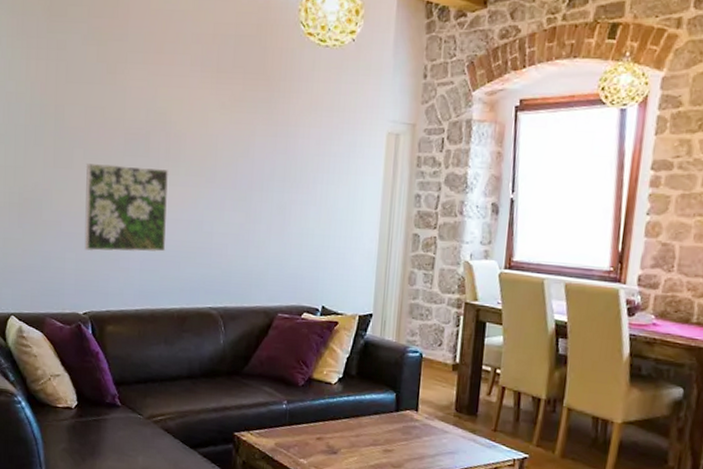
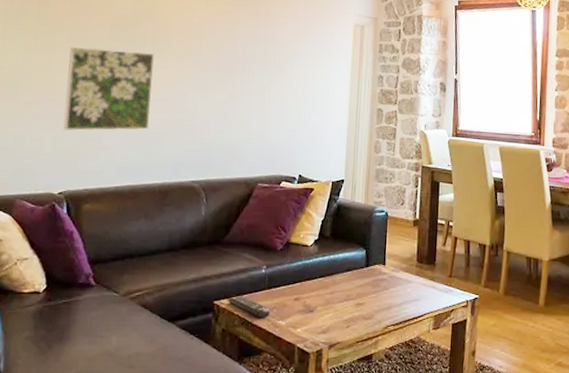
remote control: none [248,428,291,454] -> present [228,295,270,318]

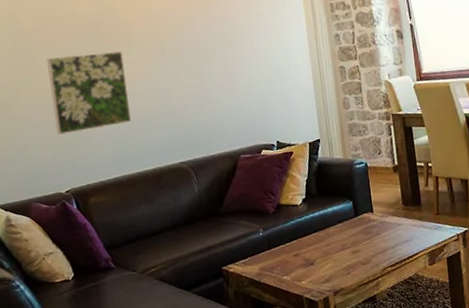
remote control: present [228,295,270,318] -> none [234,258,274,276]

